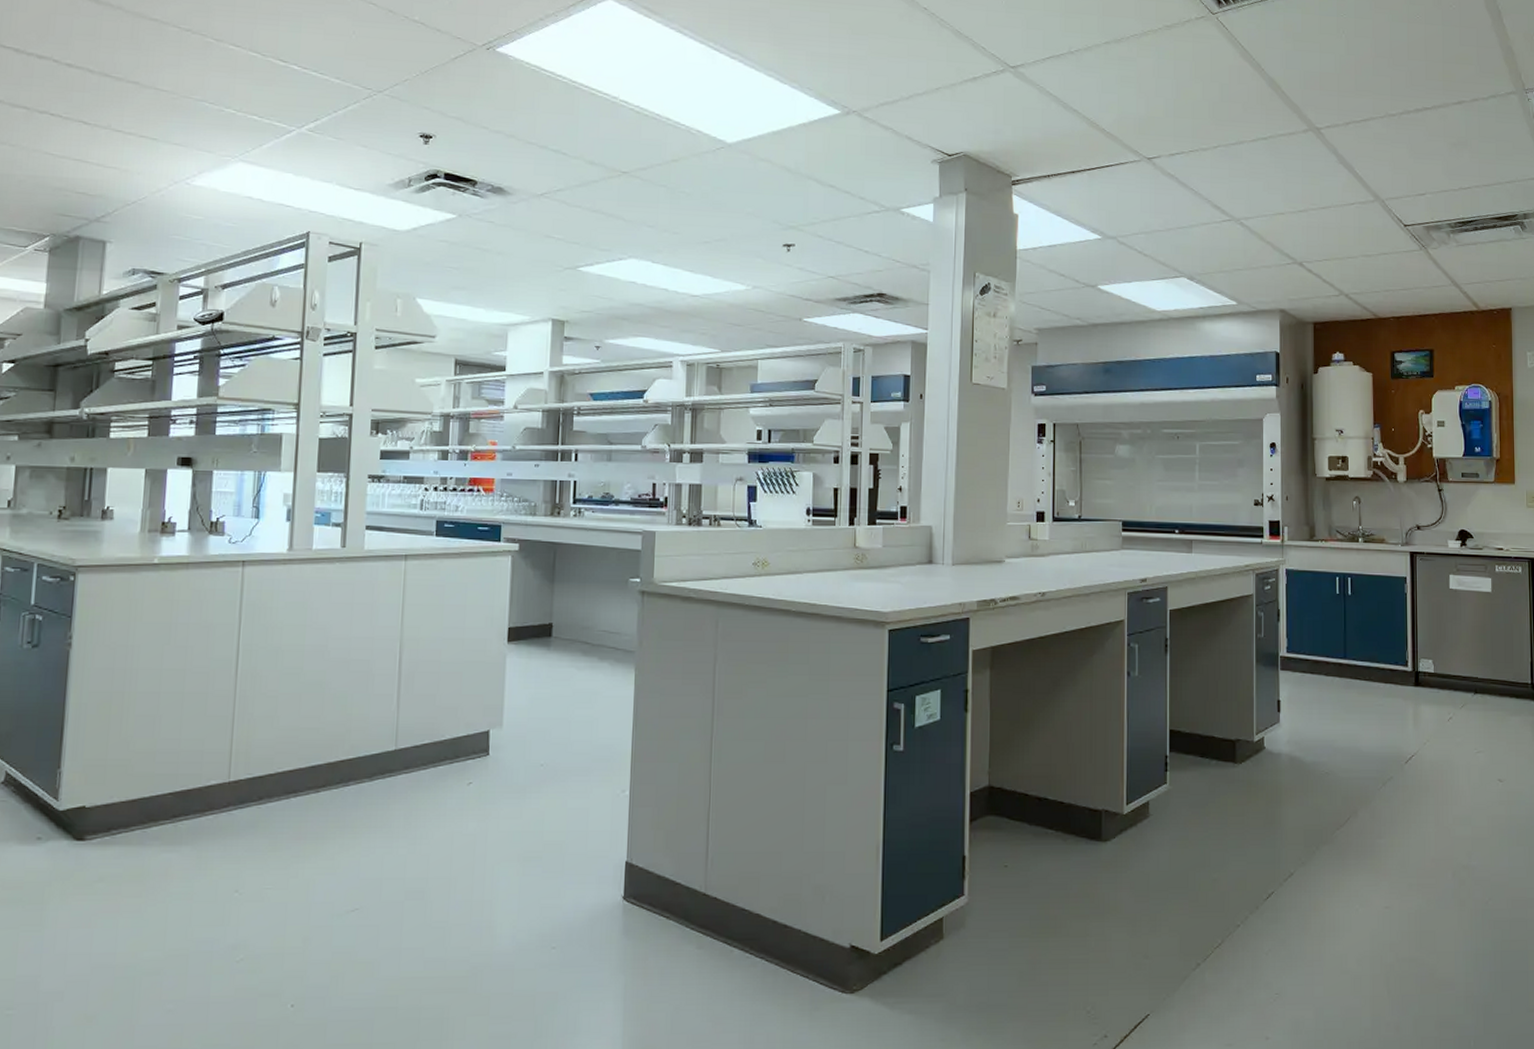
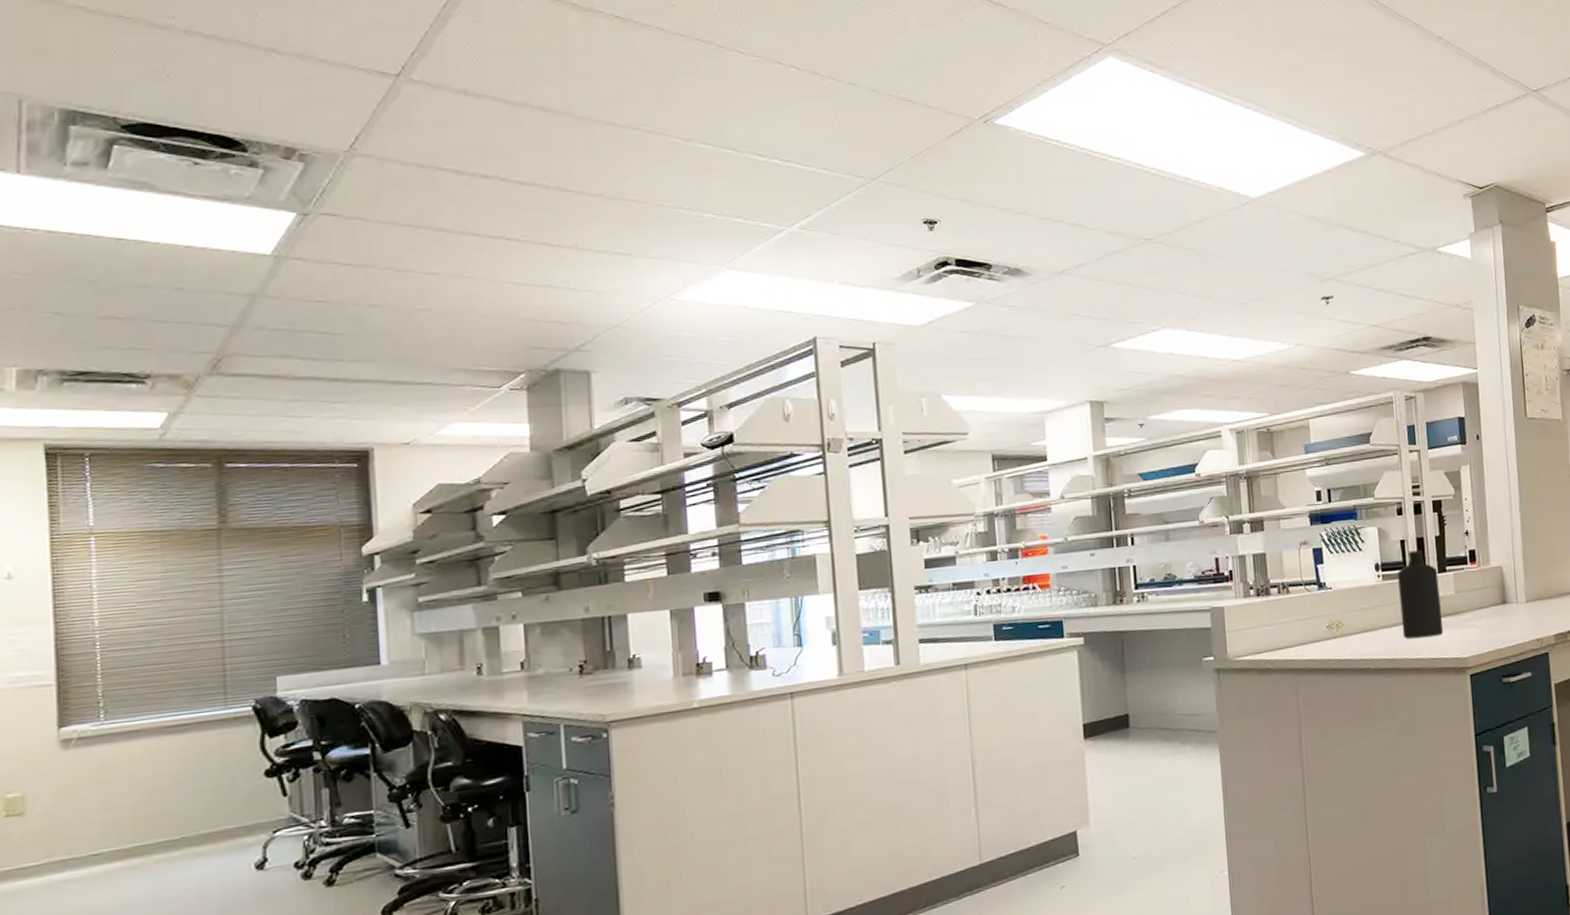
bottle: none [826,500,867,588] -> present [1398,550,1444,639]

